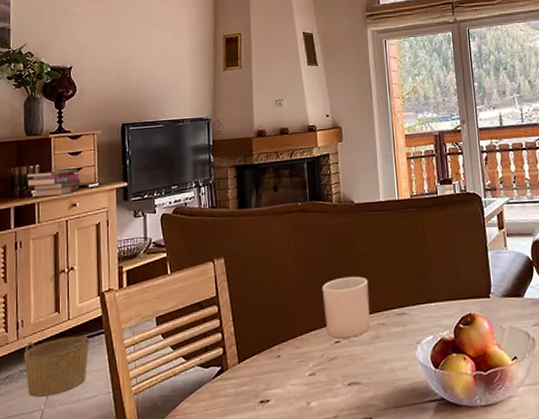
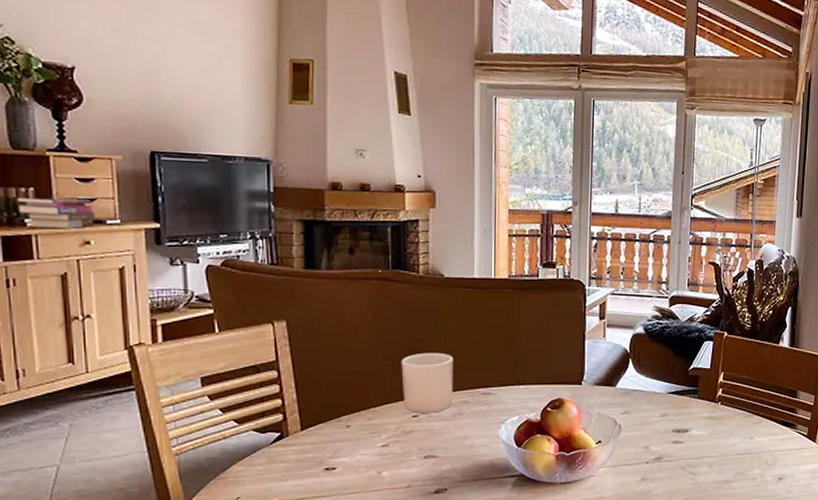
basket: present [24,336,89,397] -> none [29,390,116,452]

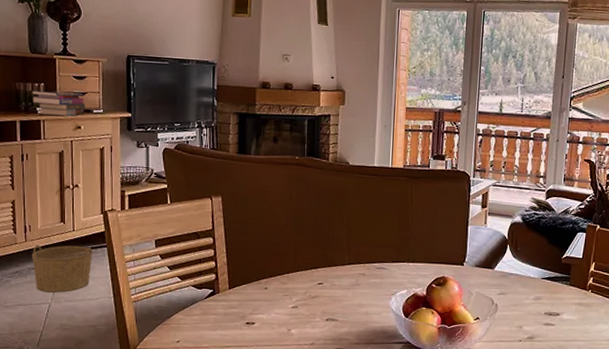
basket: none [29,390,116,452] -> present [32,244,93,293]
mug: present [401,352,454,413] -> none [310,229,354,282]

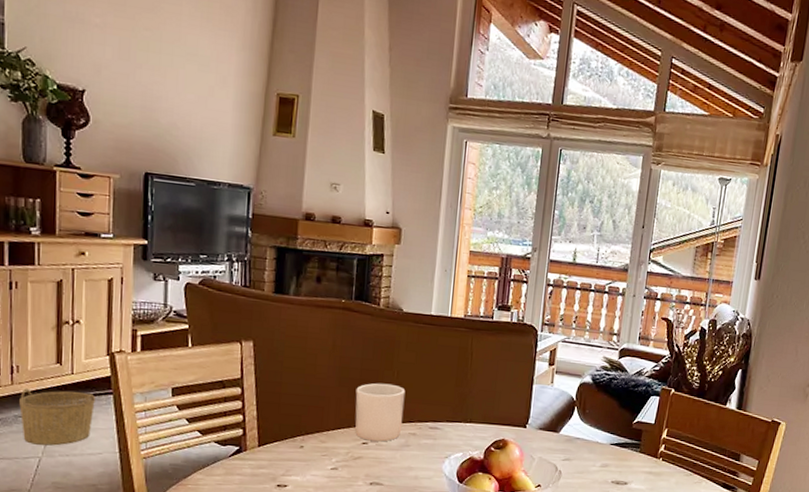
books: present [33,90,86,117] -> none [25,207,92,240]
mug: none [310,229,354,282] -> present [354,383,406,442]

